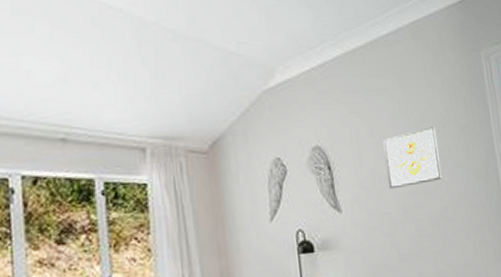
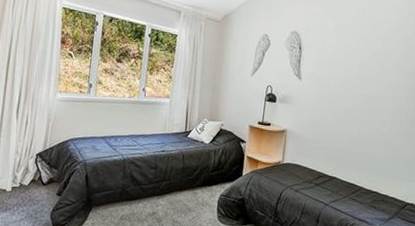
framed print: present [383,125,442,189] -> none [340,32,387,73]

